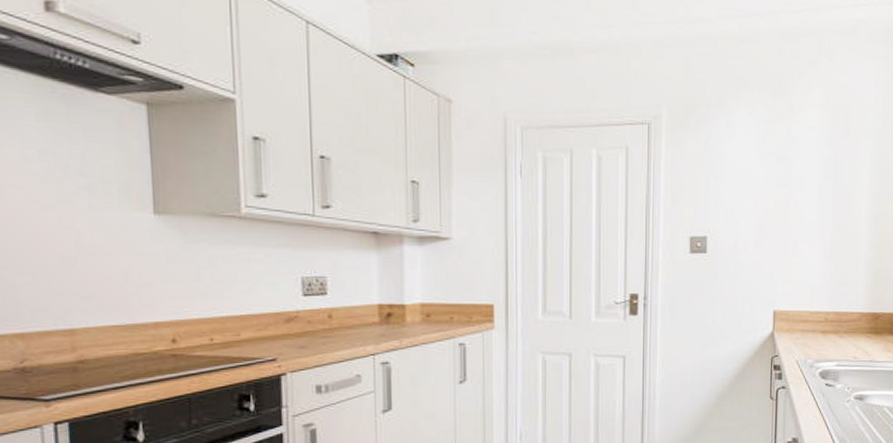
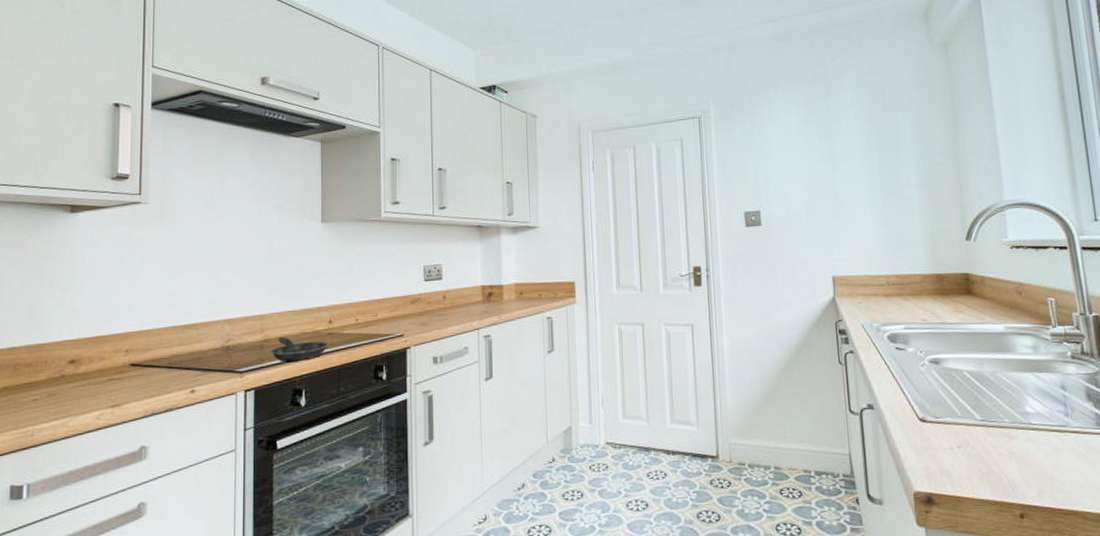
frying pan: none [89,357,173,388] -> present [271,336,328,362]

